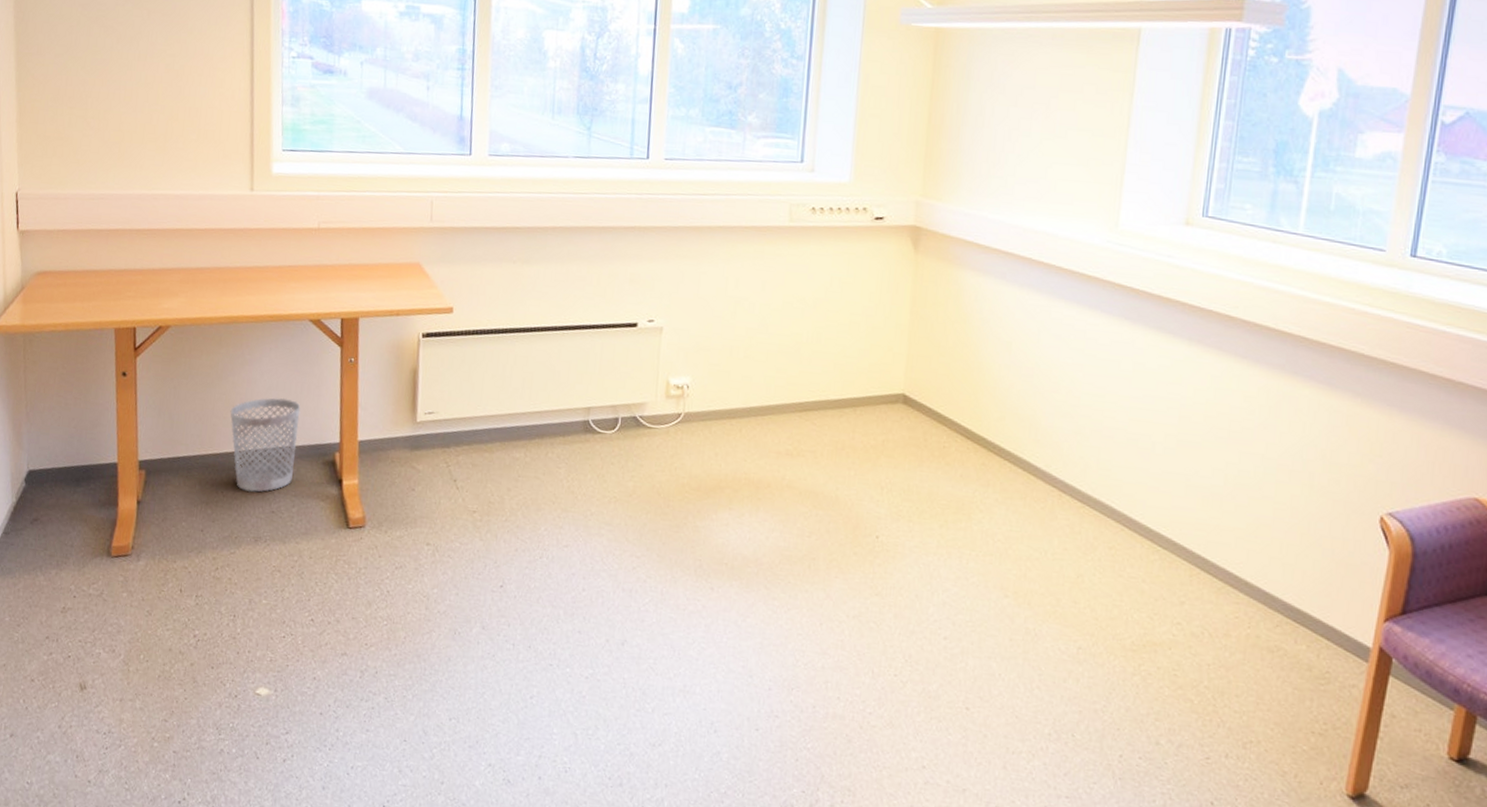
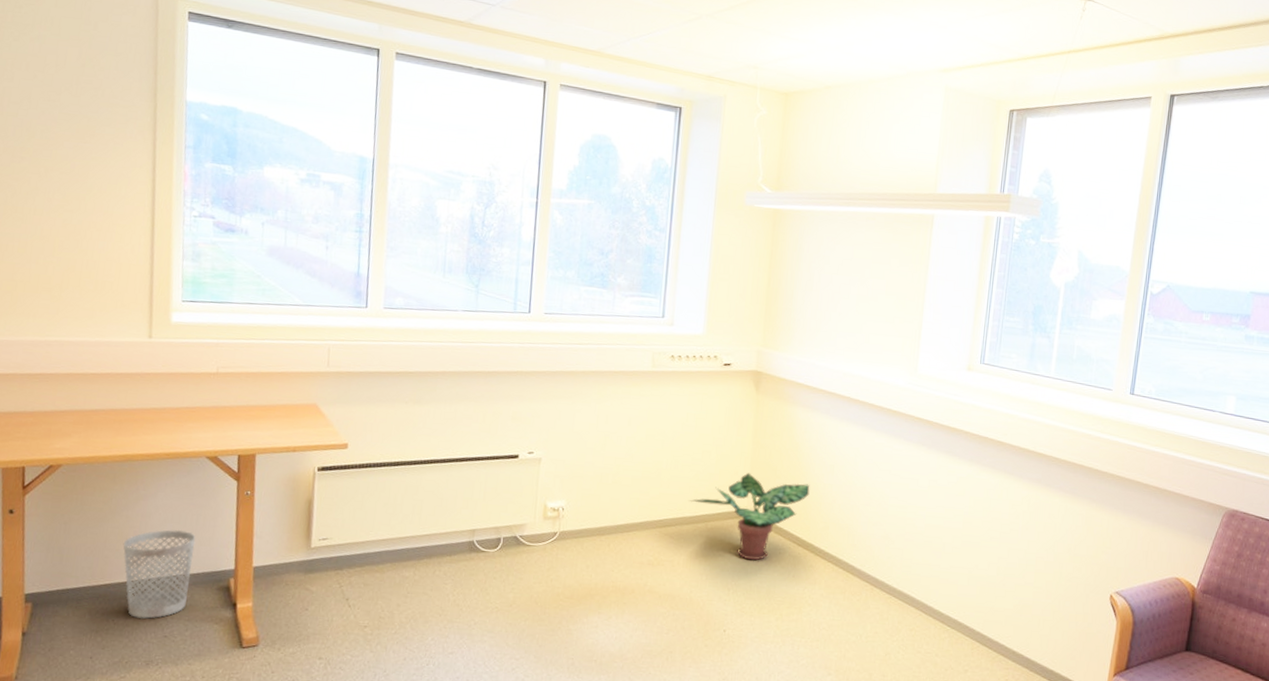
potted plant: none [835,349,982,455] -> present [690,472,810,561]

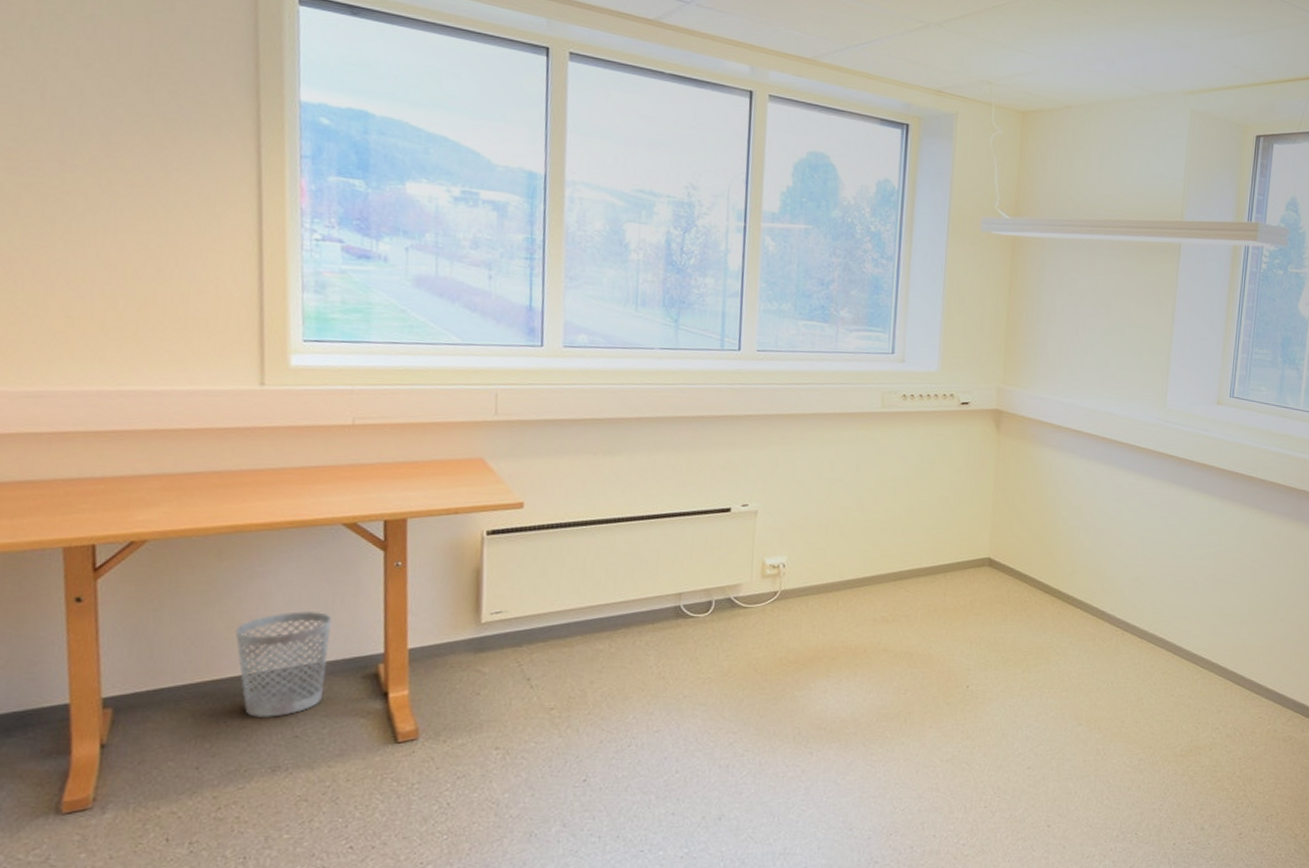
potted plant: present [690,472,810,561] -> none [927,518,1057,611]

